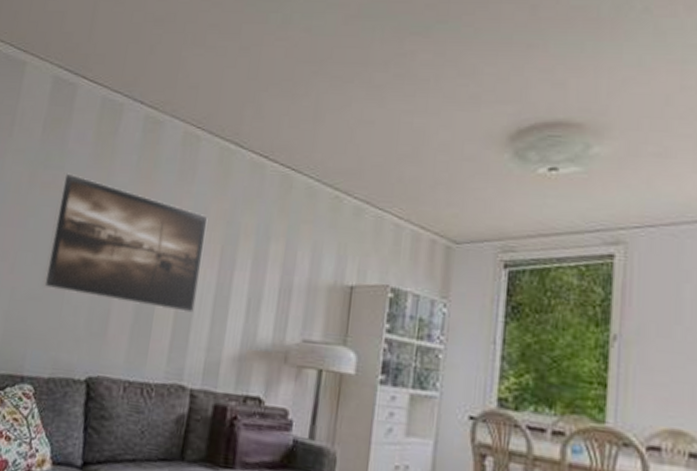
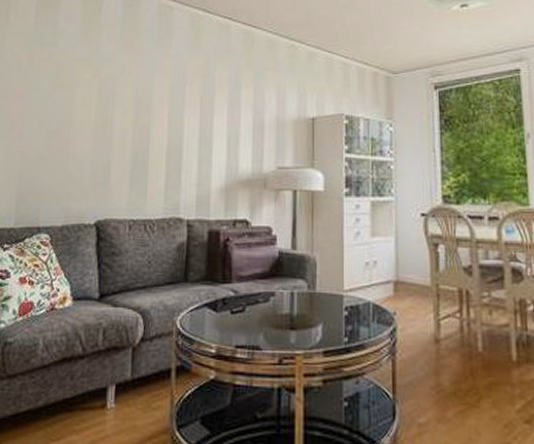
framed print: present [43,173,208,313] -> none [49,48,187,156]

